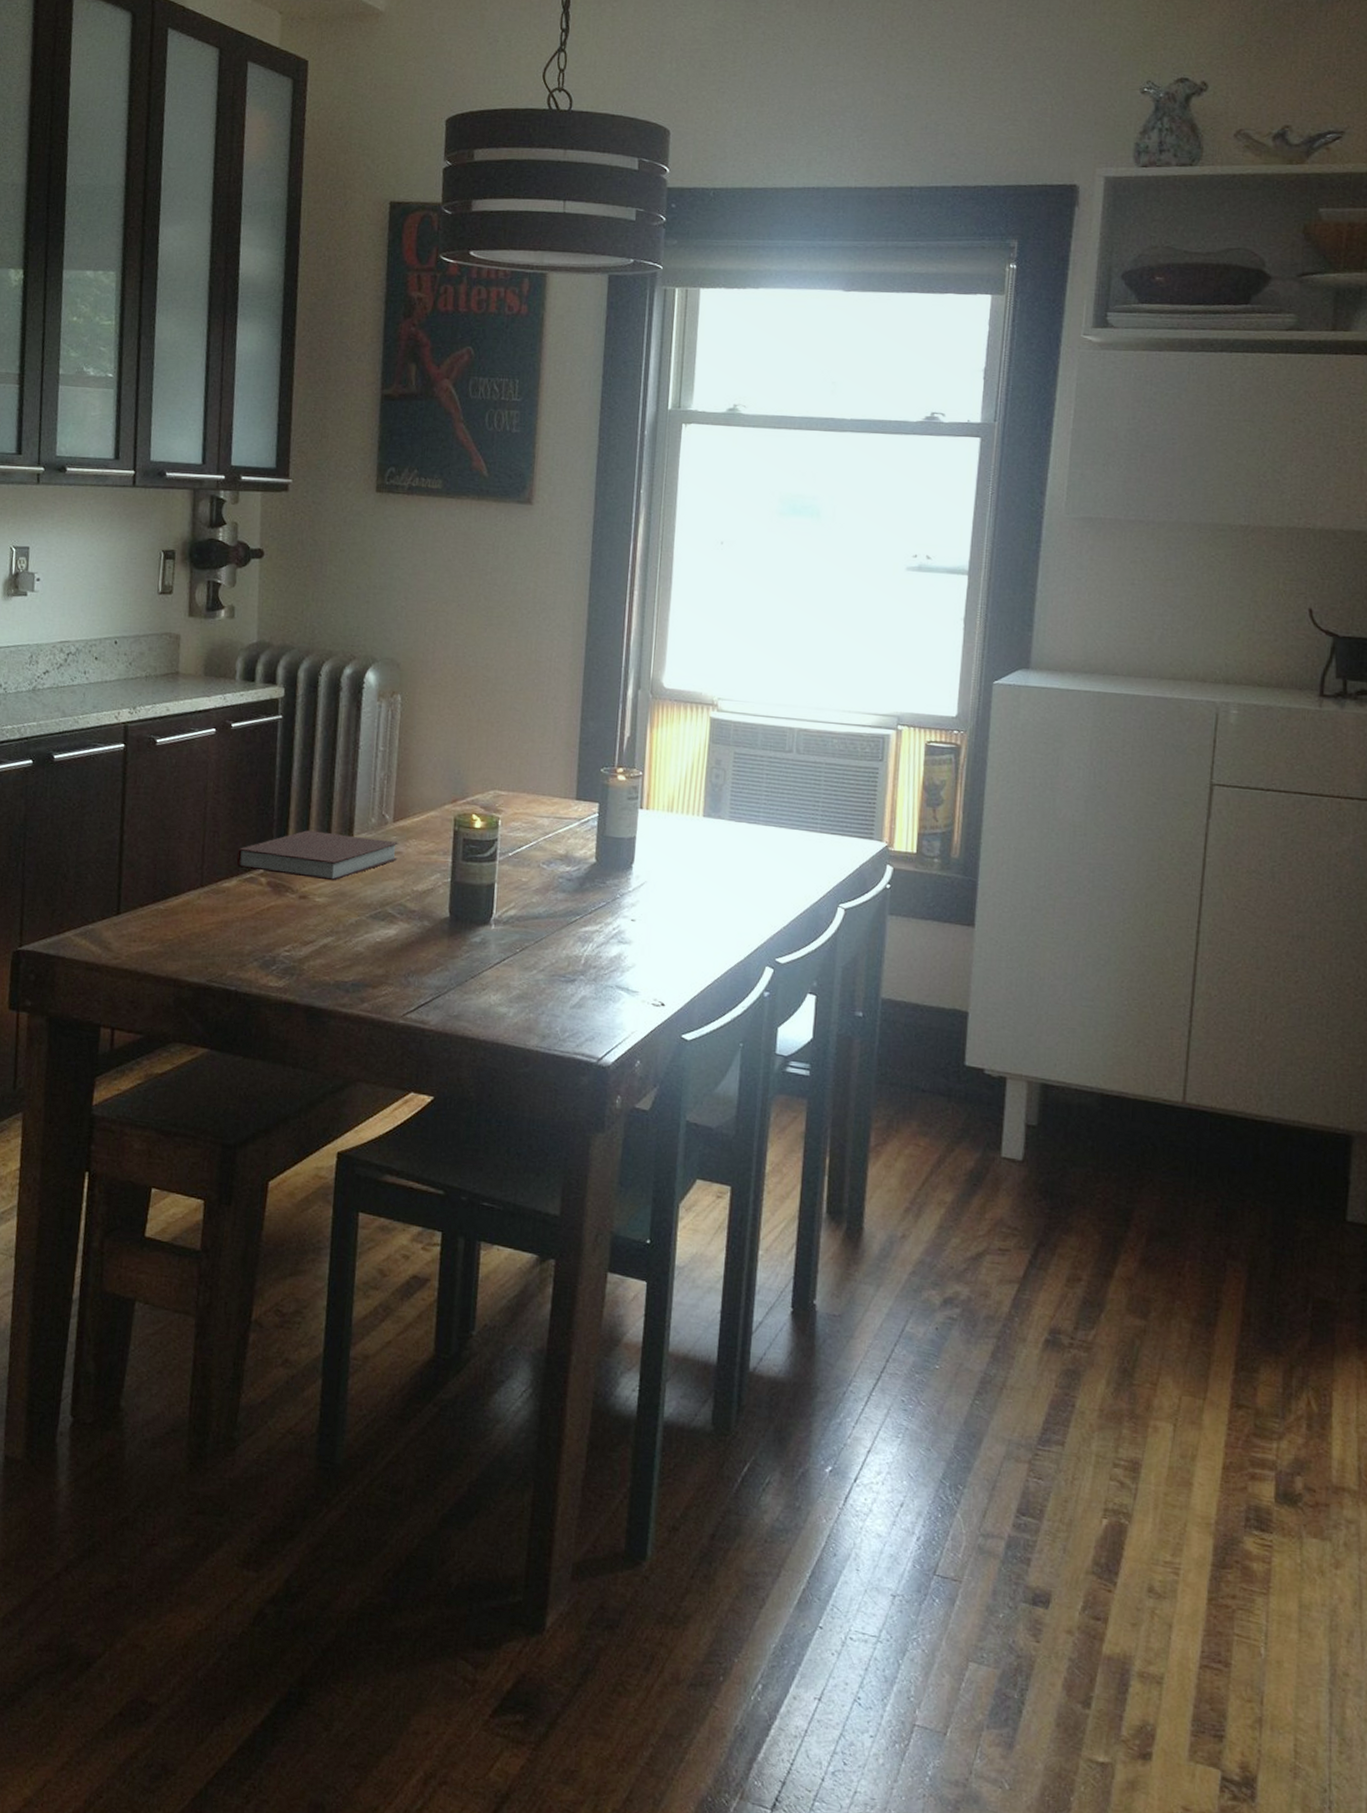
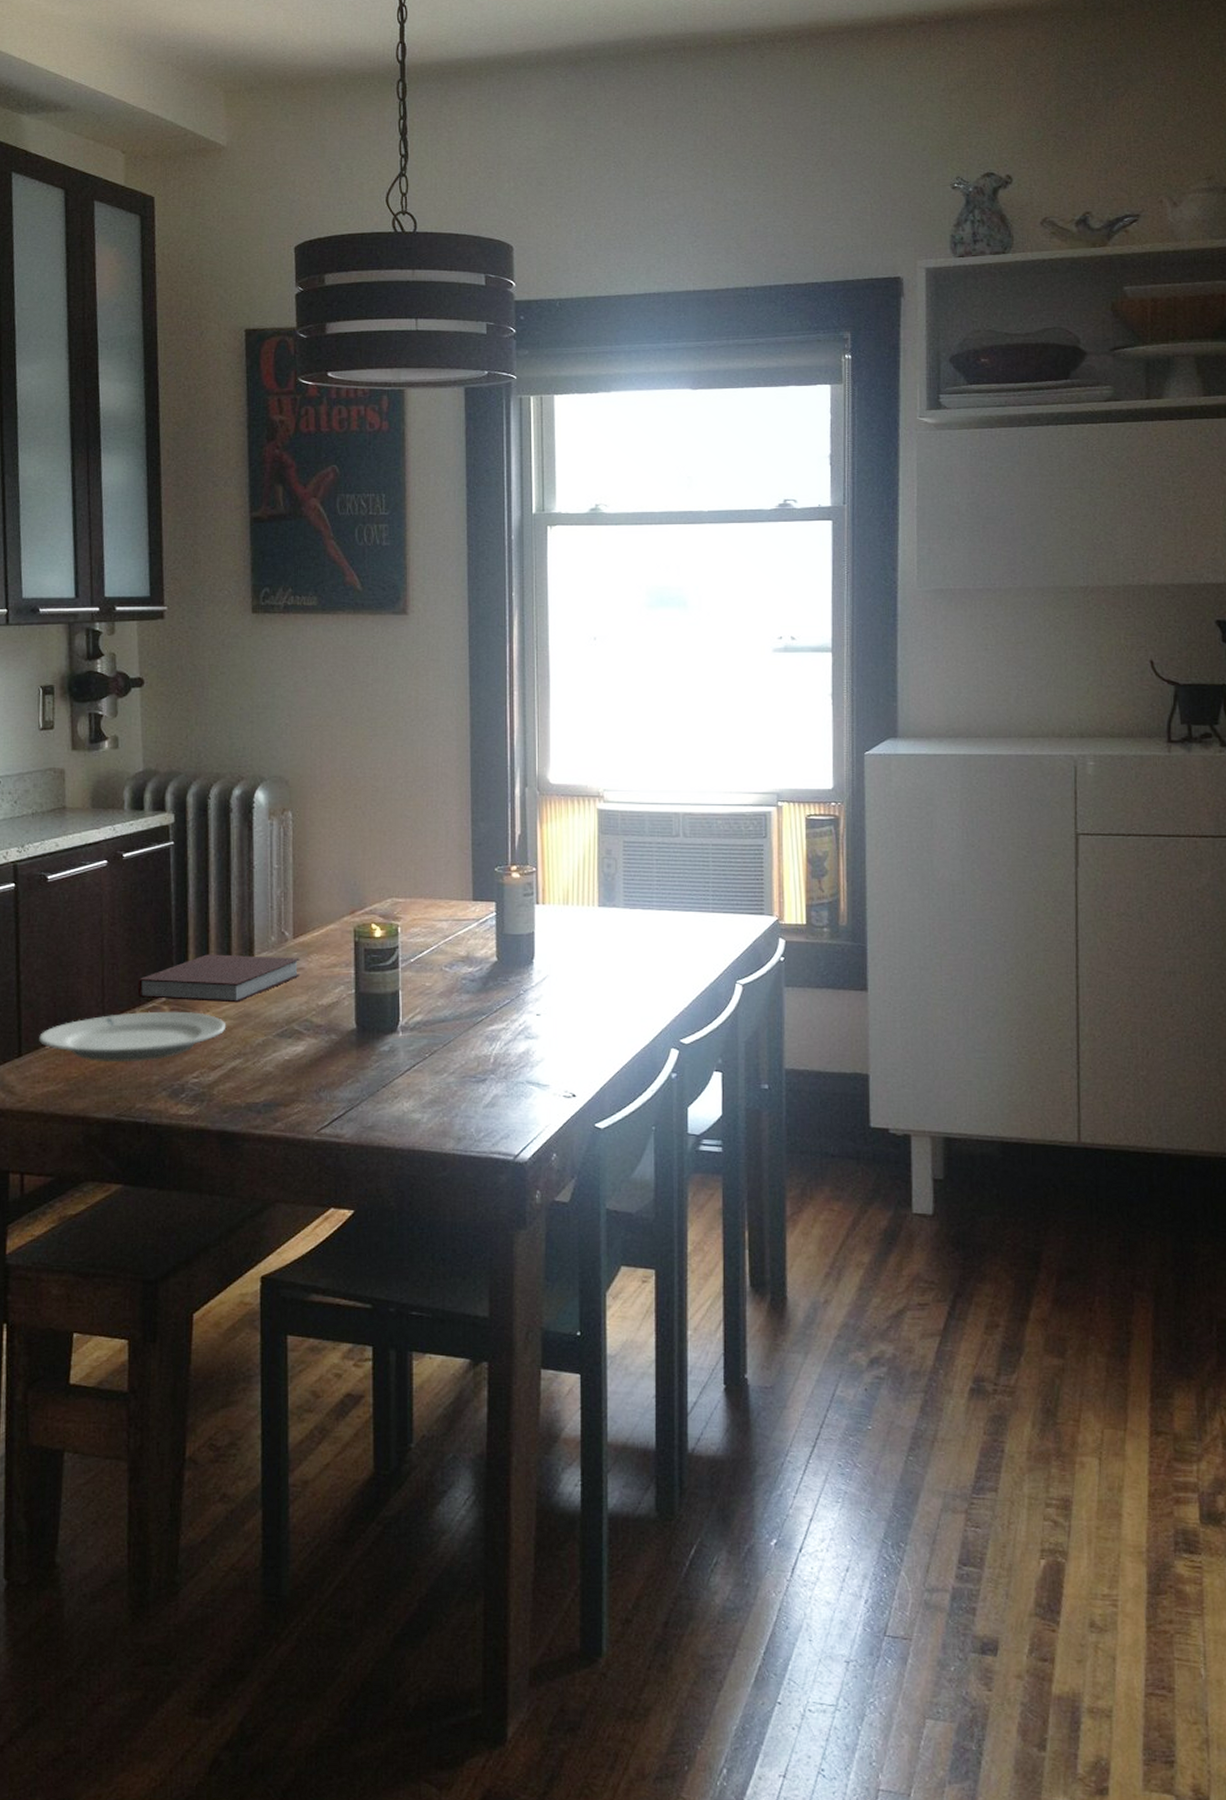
plate: none [138,881,321,930] -> present [39,1011,227,1063]

